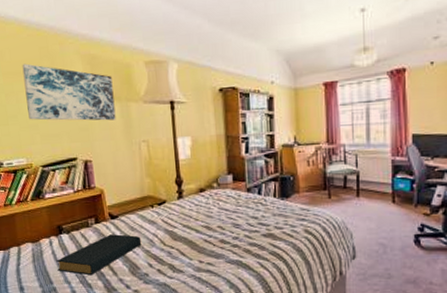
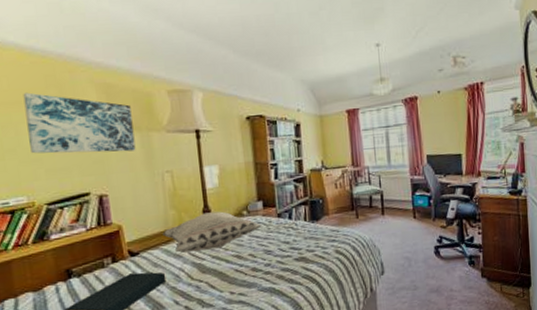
decorative pillow: none [138,182,232,220] -> present [162,211,262,253]

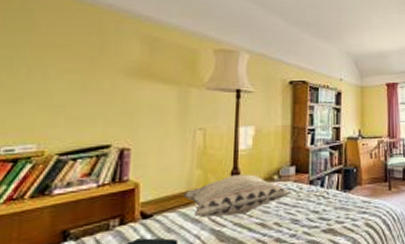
wall art: present [23,92,136,154] -> none [55,37,174,105]

